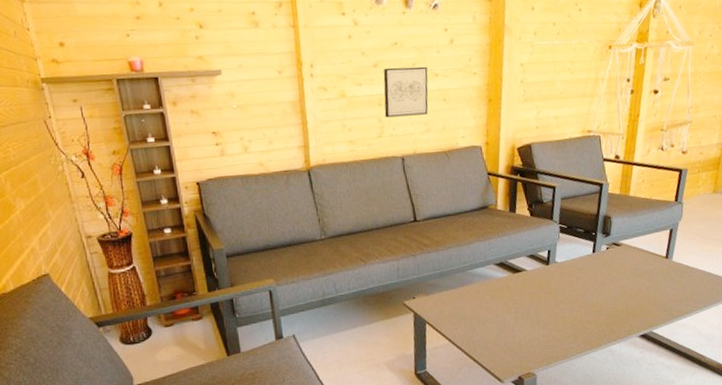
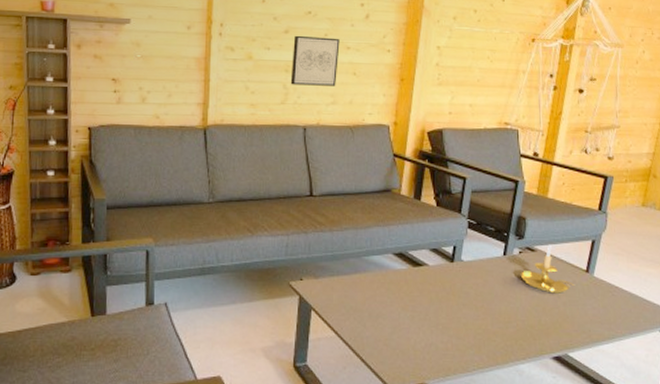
candle holder: none [608,238,656,281] -> present [520,244,574,294]

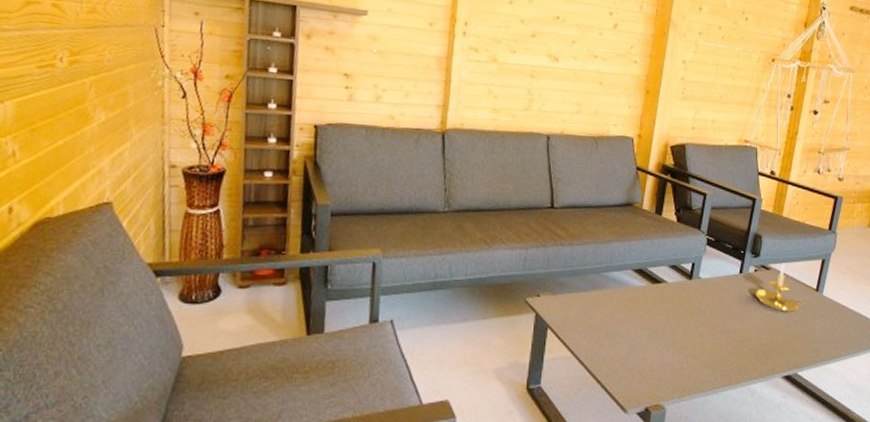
wall art: present [290,35,340,86] -> none [535,40,587,95]

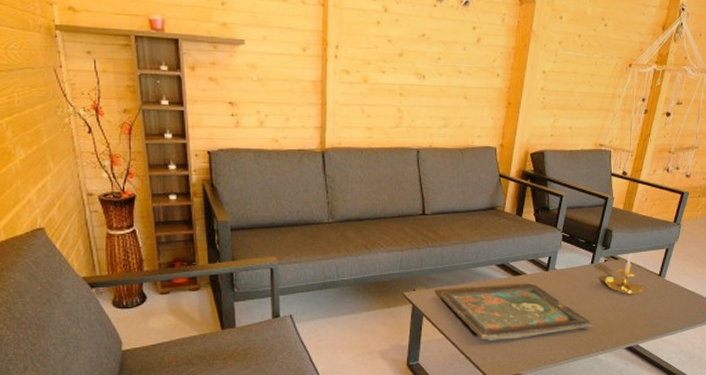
decorative tray: none [567,294,744,363] -> present [439,284,593,342]

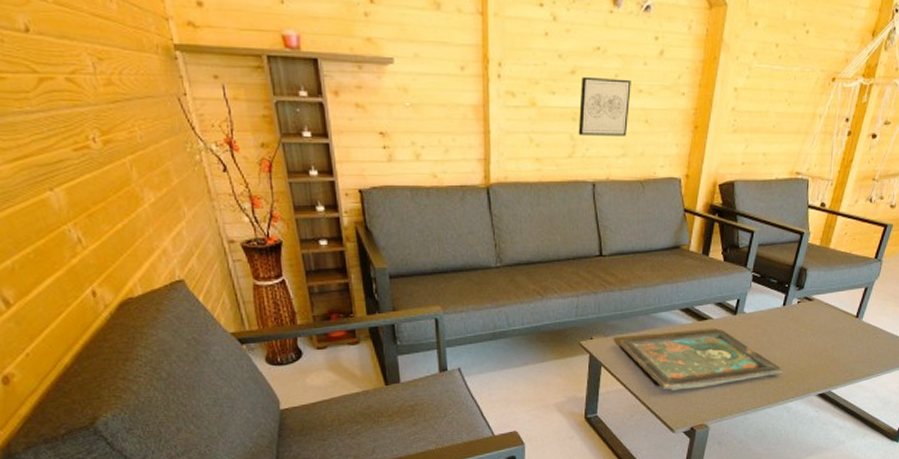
wall art: none [404,58,452,110] -> present [578,76,631,136]
candle holder: present [604,253,648,295] -> none [796,293,844,339]

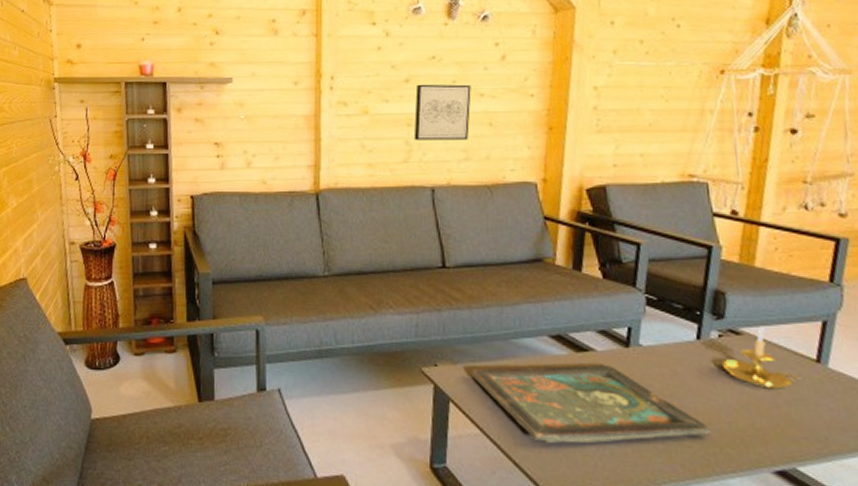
candle holder: none [796,293,844,339] -> present [721,326,800,389]

